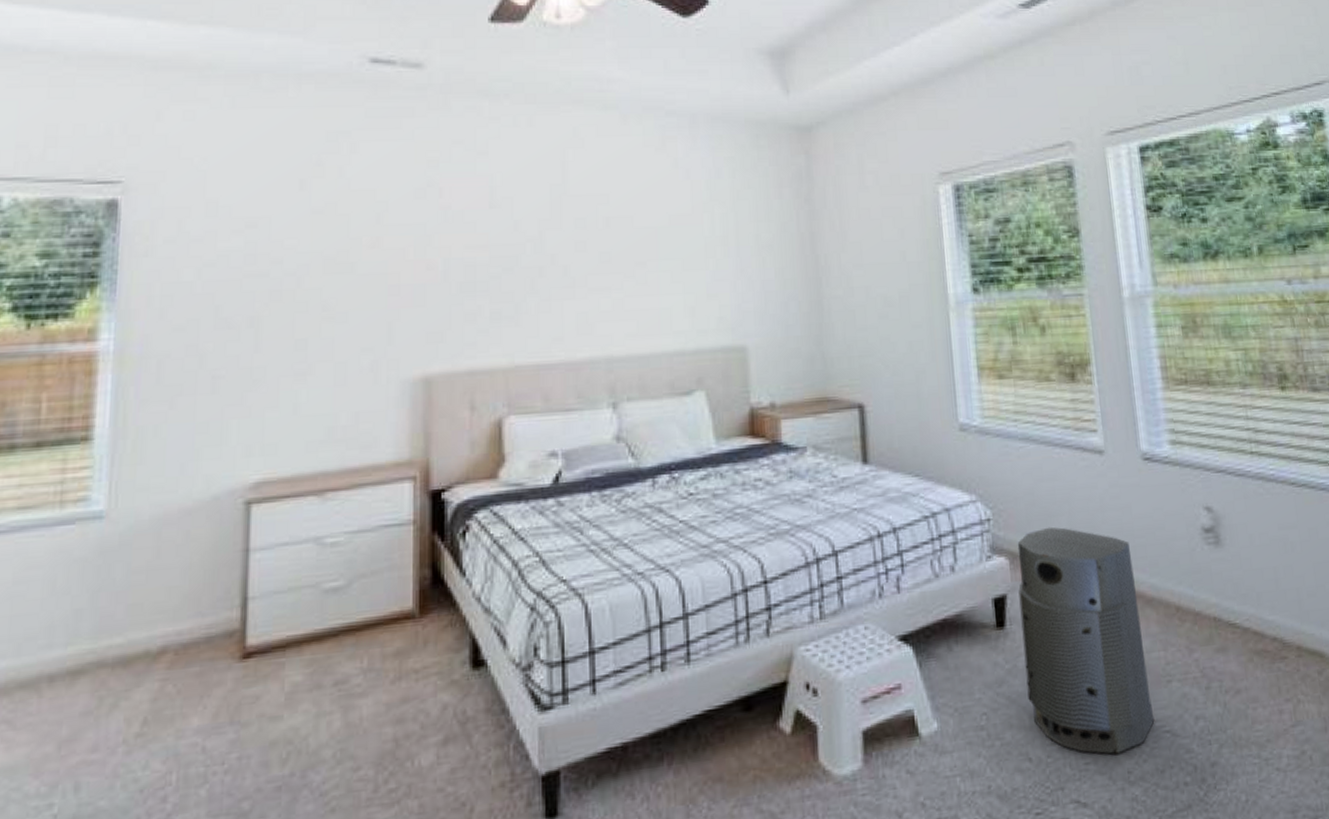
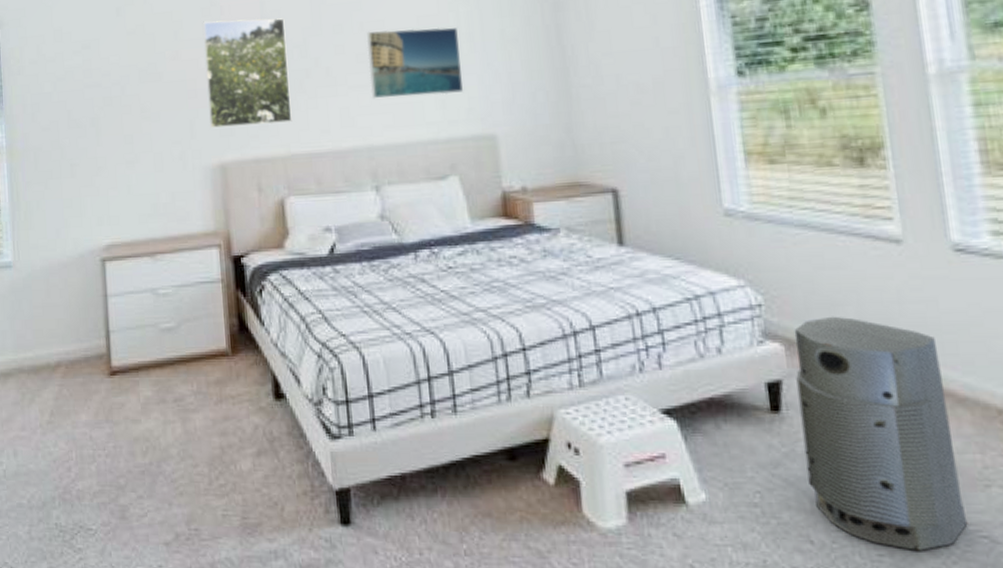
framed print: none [413,204,519,332] -> present [203,18,292,128]
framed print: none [612,227,715,304] -> present [366,27,464,99]

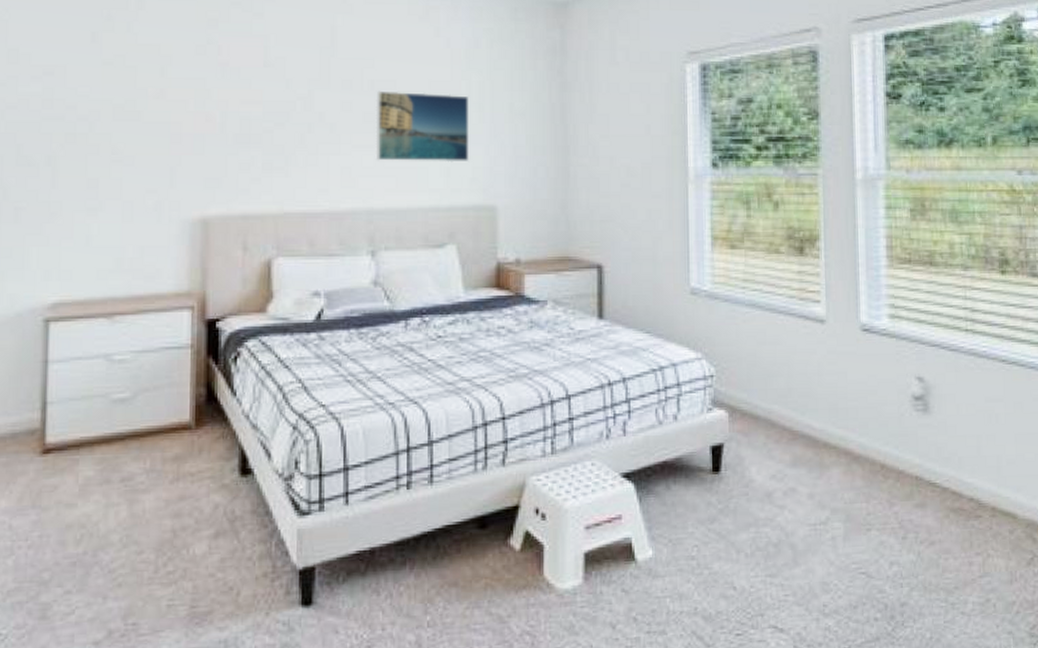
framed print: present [203,18,292,128] -> none [193,60,290,179]
air purifier: present [794,316,968,551] -> none [735,386,852,589]

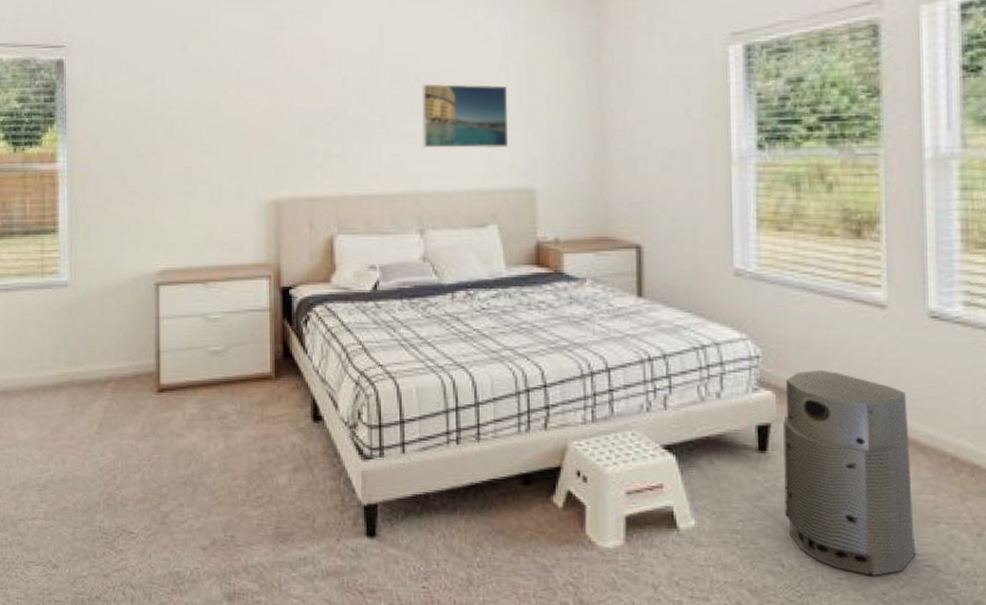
air purifier: none [735,386,852,589] -> present [783,369,916,576]

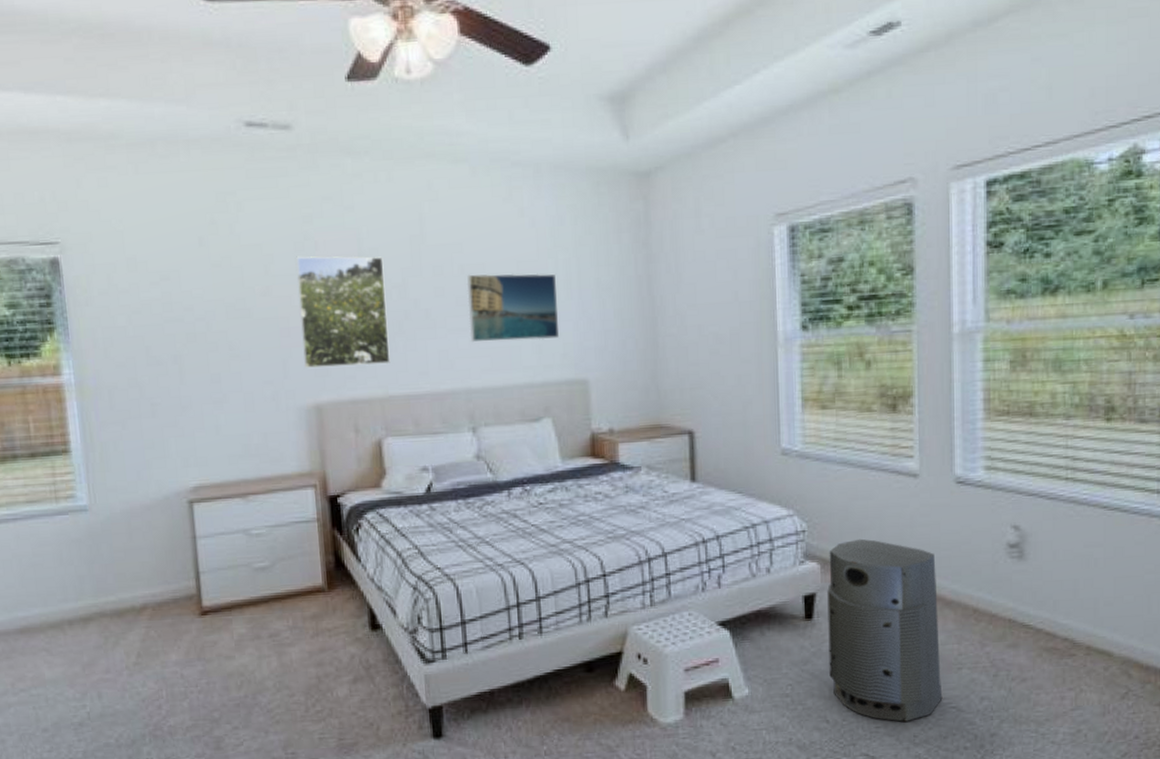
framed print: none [266,63,346,166] -> present [296,256,391,368]

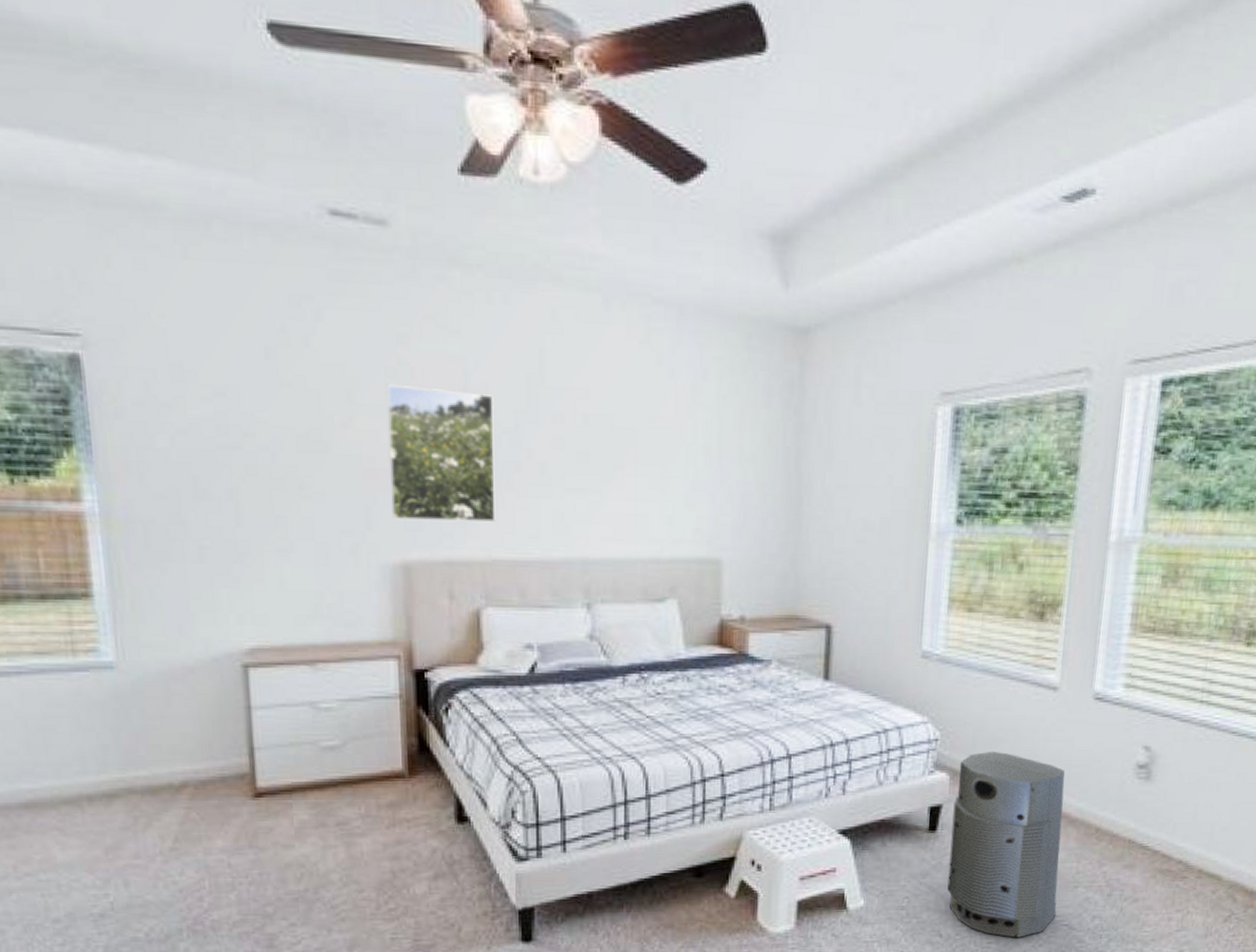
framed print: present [466,273,560,343] -> none [590,426,695,510]

